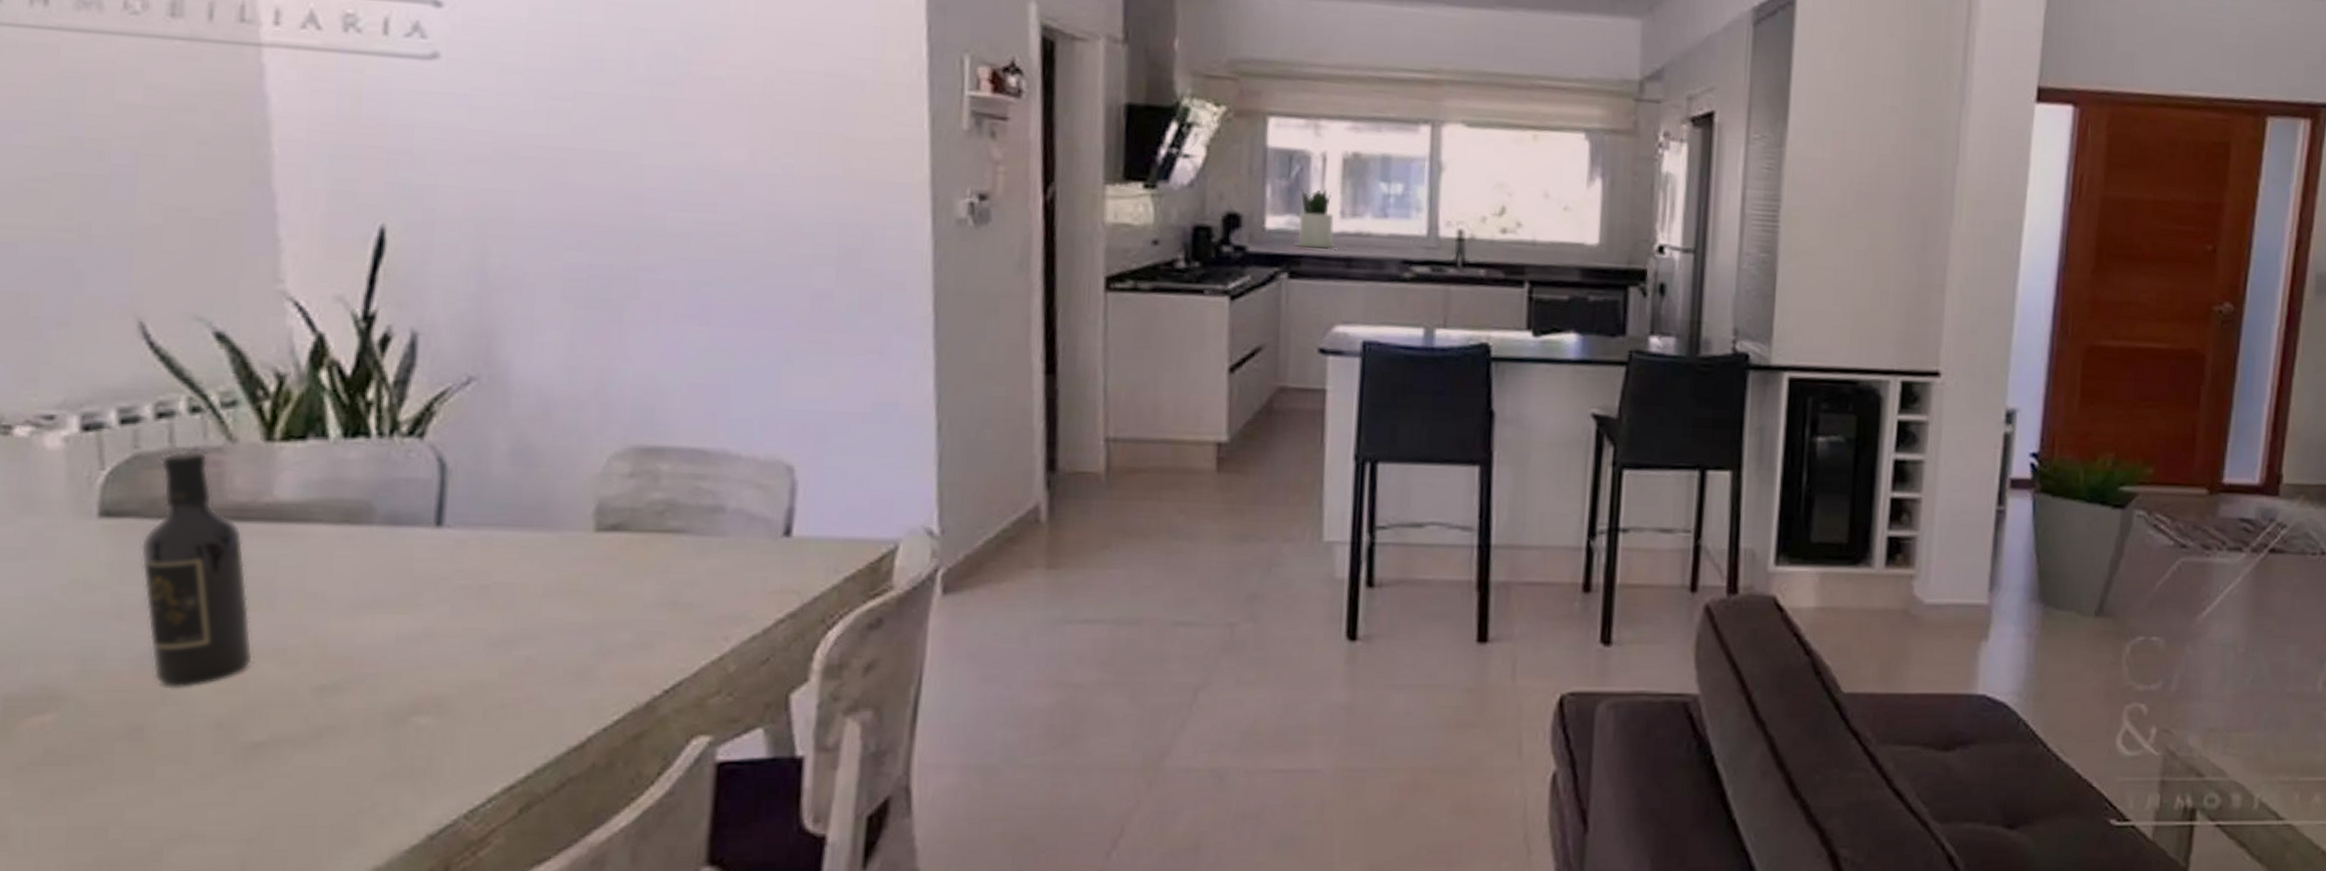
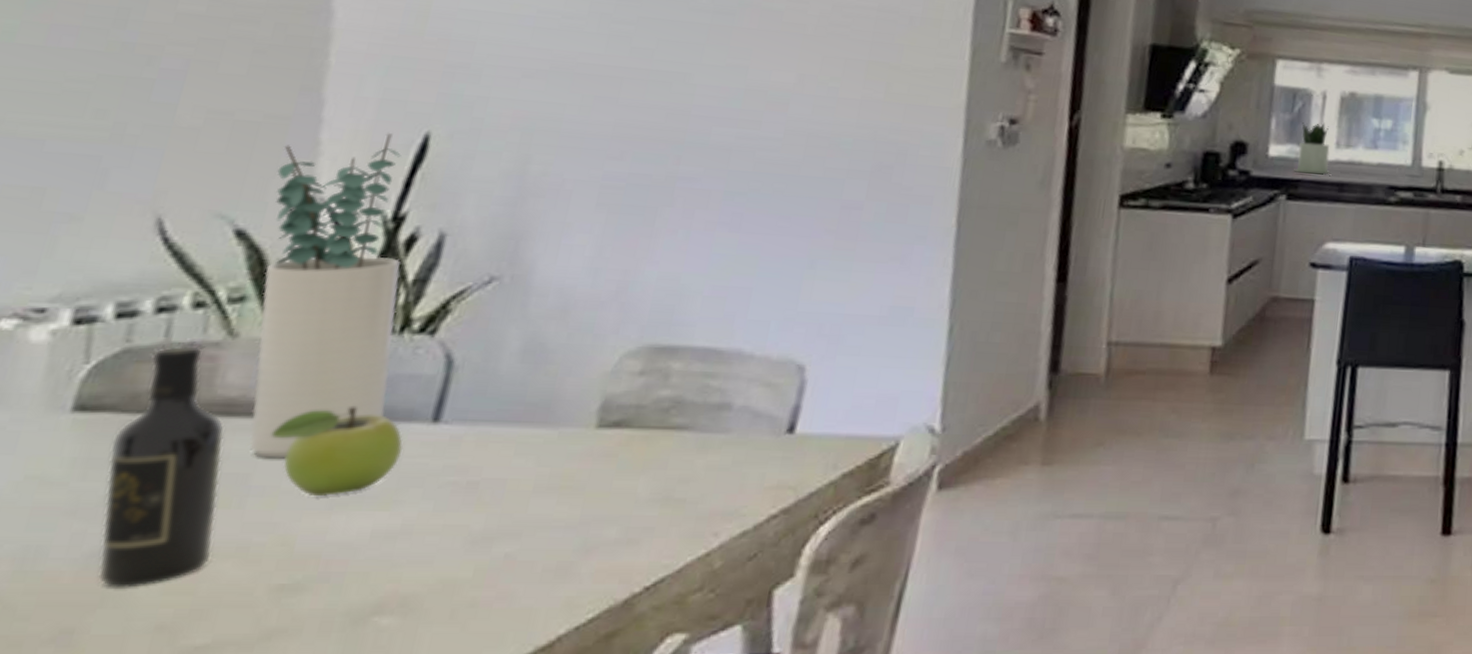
vase: none [243,227,389,563] -> present [249,133,401,459]
fruit: none [286,511,412,599] -> present [271,407,403,496]

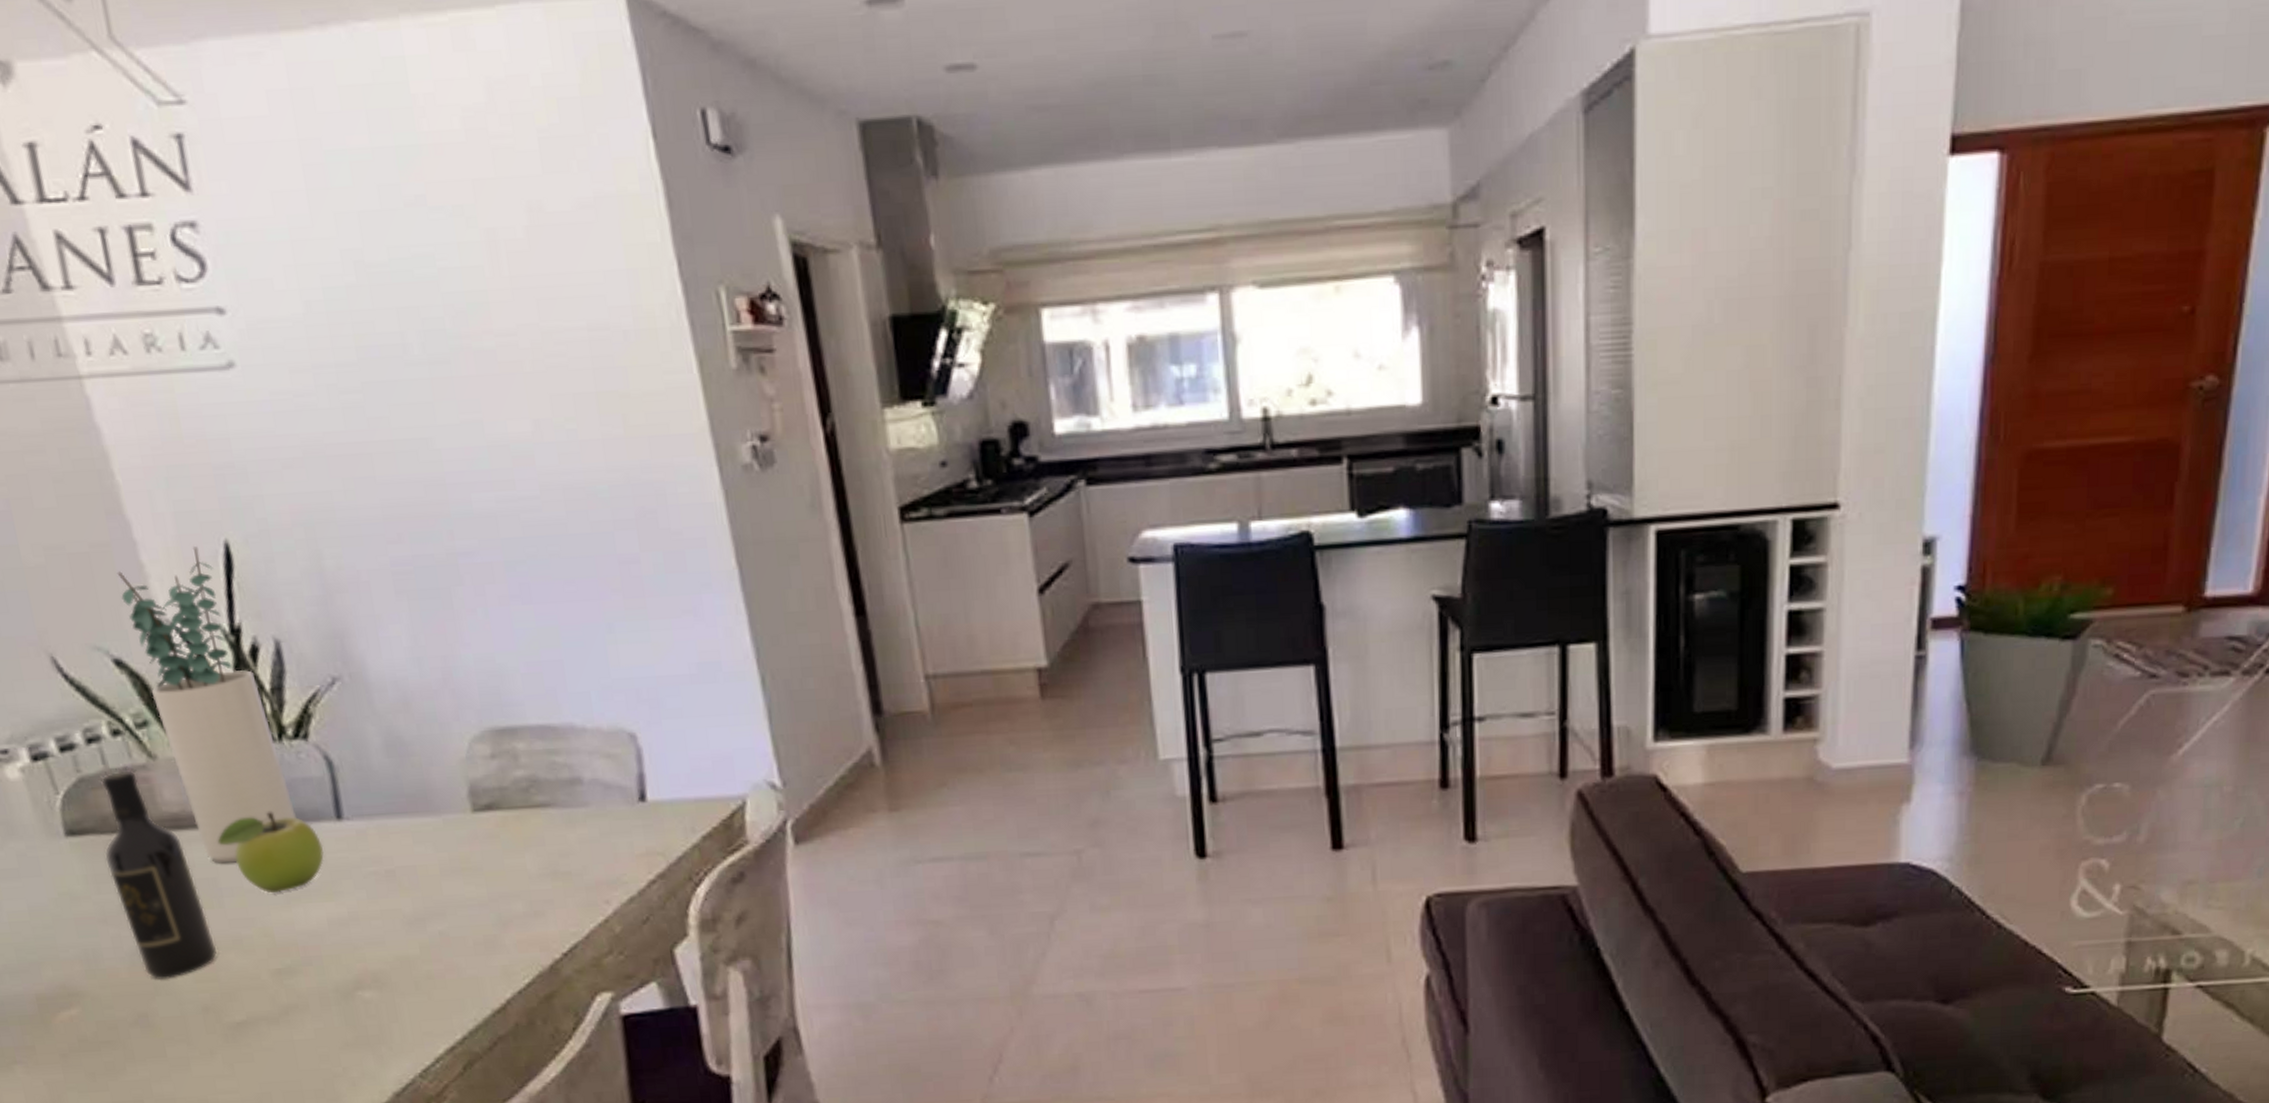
planter: present [1294,122,1331,175] -> none [1086,381,1132,451]

